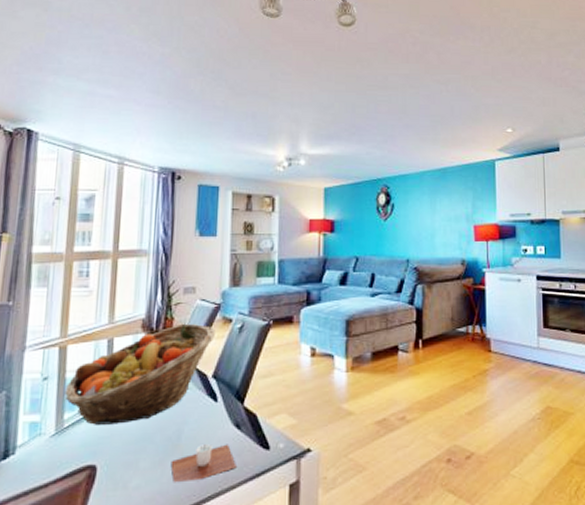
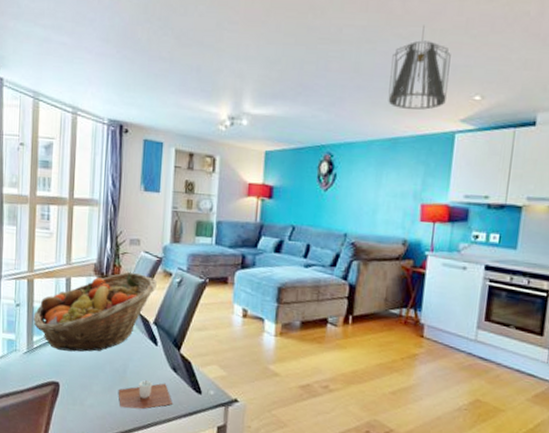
pendant light: none [434,72,484,142] -> present [388,25,451,110]

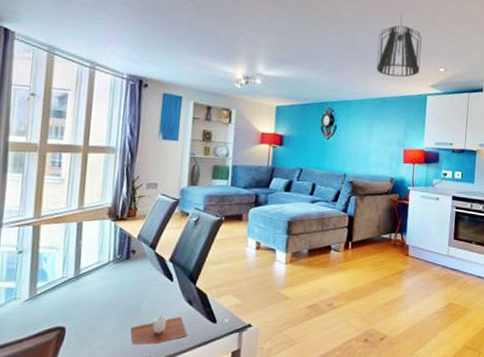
fruit basket: present [33,272,157,352] -> none [38,214,173,295]

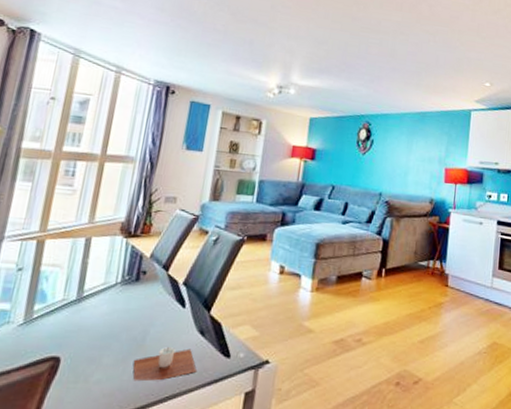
pendant light: present [376,14,422,77] -> none [418,25,467,91]

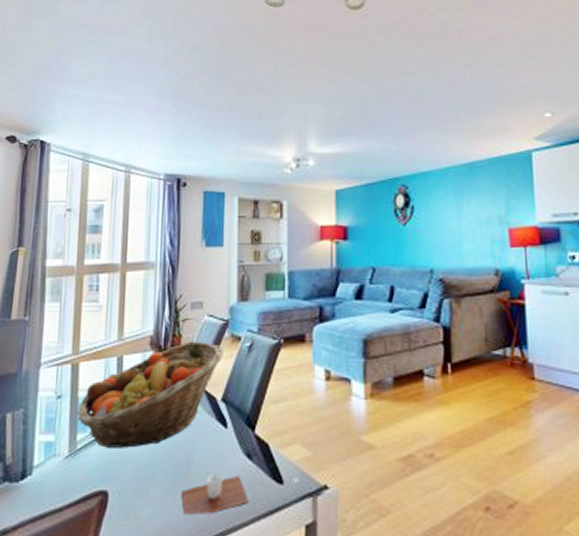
fruit basket: none [37,230,191,320] -> present [77,341,224,448]

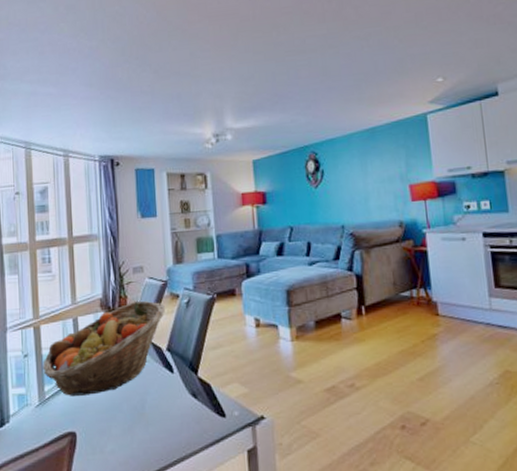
cup: present [181,475,248,516] -> none [138,412,197,448]

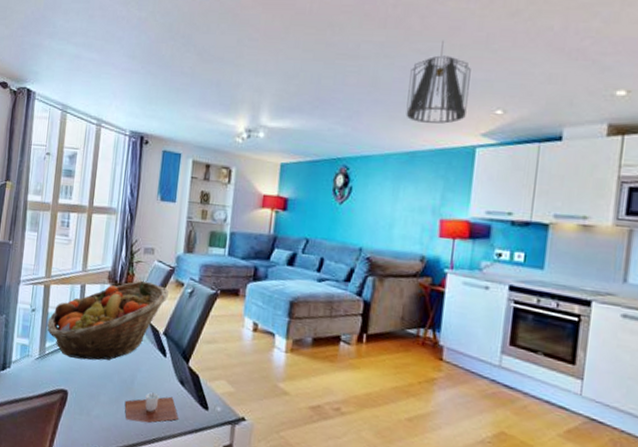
cup: none [138,412,197,448] -> present [124,392,178,424]
pendant light: none [355,25,412,101] -> present [406,40,471,124]

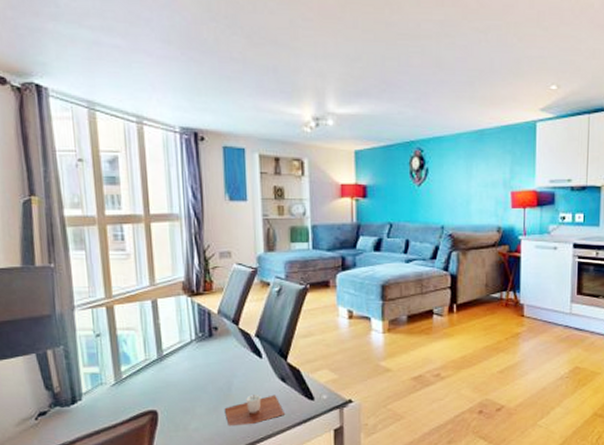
fruit basket: present [47,281,169,361] -> none [118,286,254,377]
pendant light: present [406,40,471,124] -> none [471,18,526,101]

